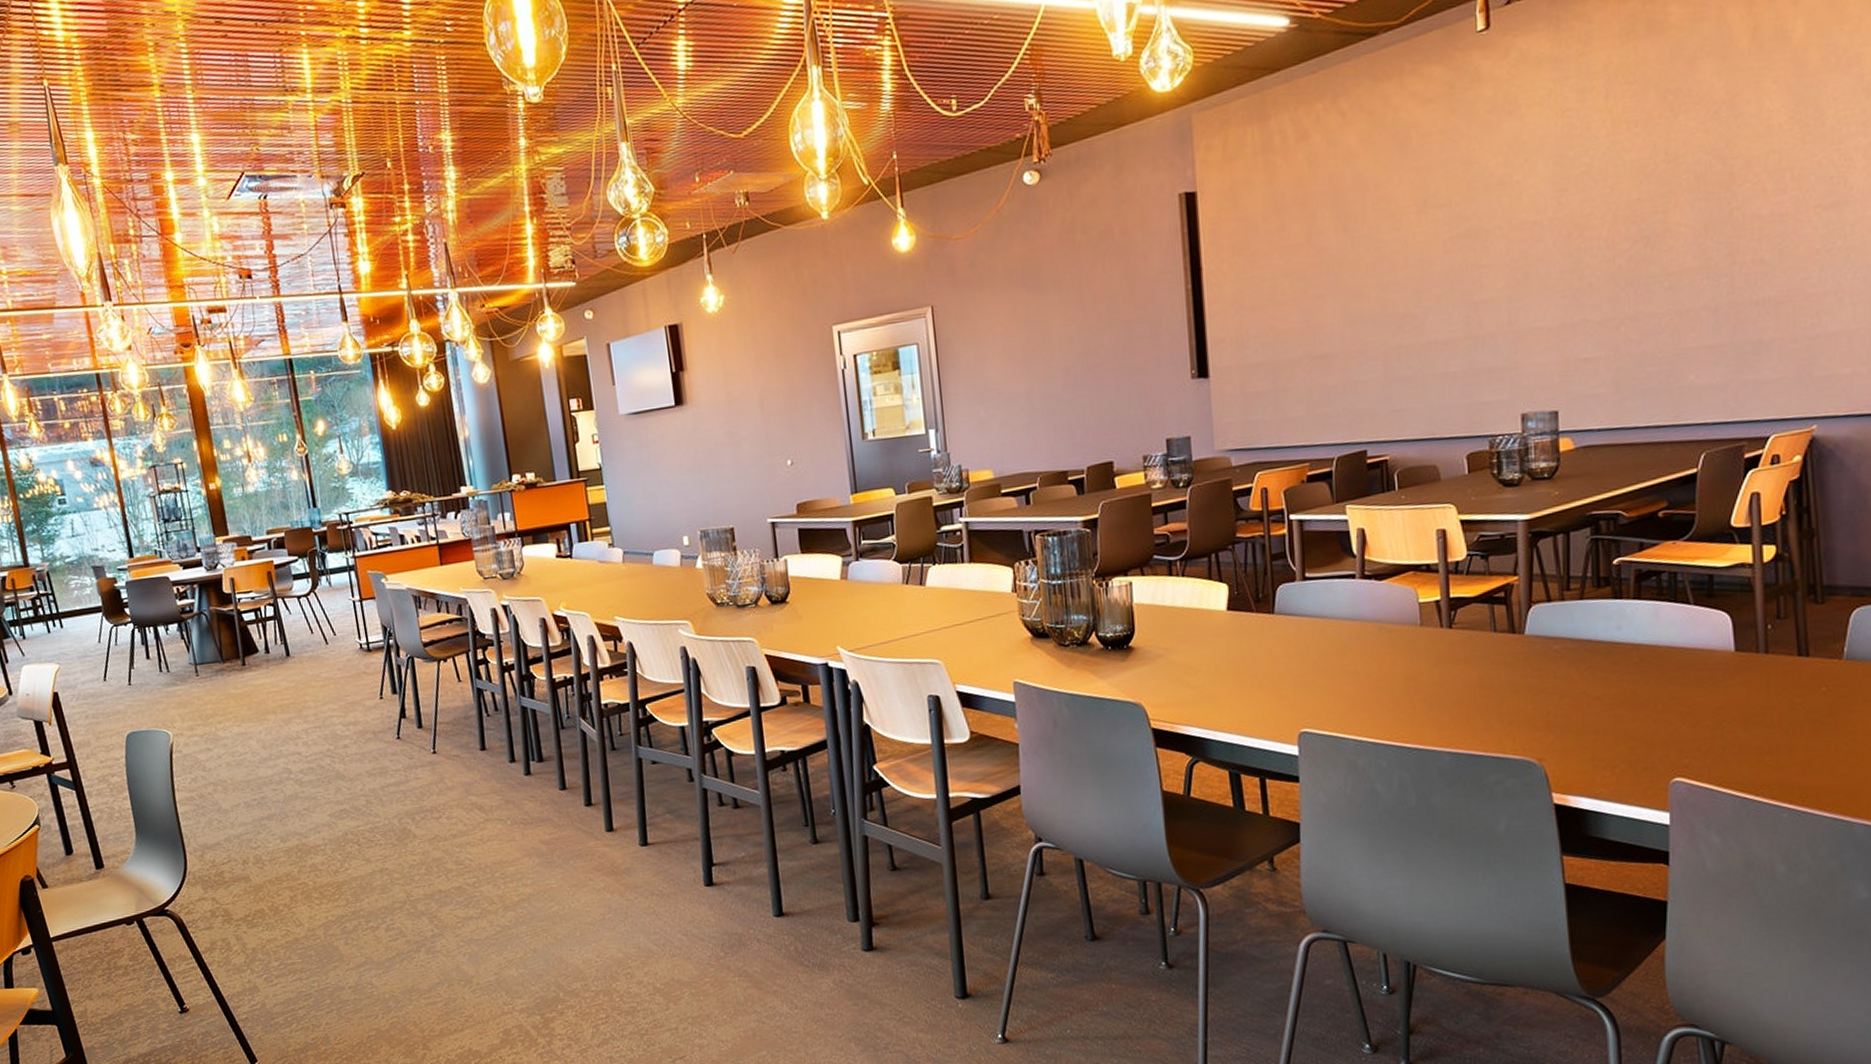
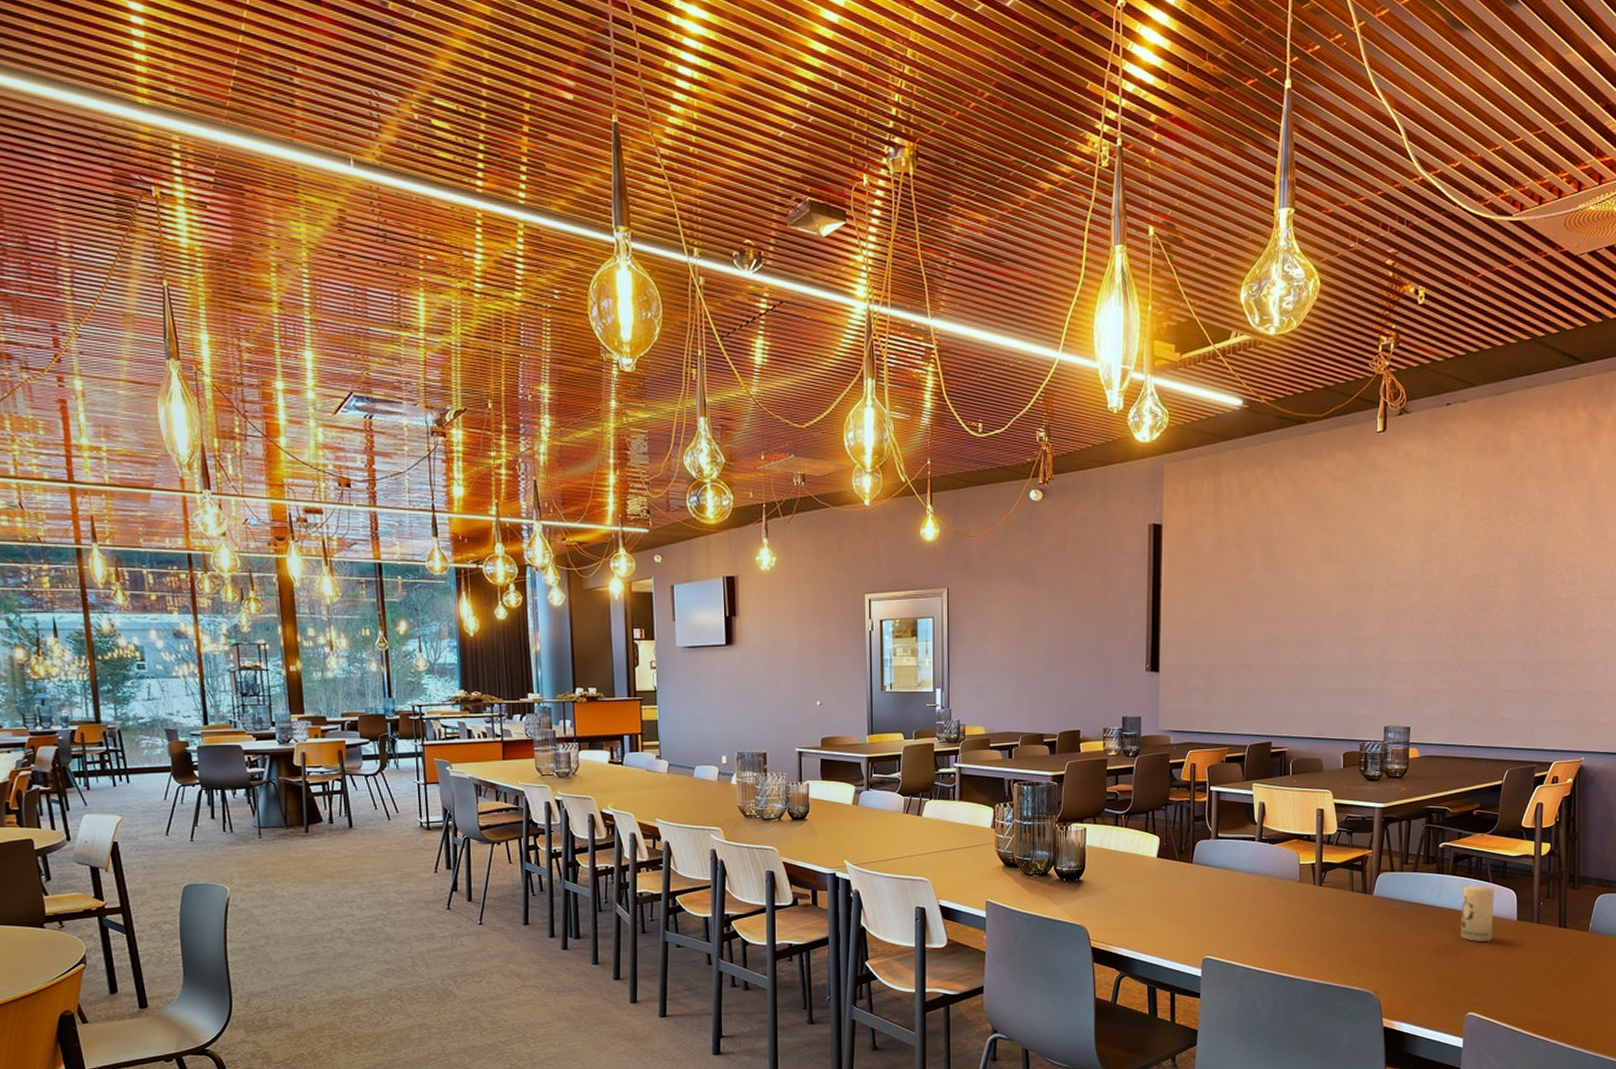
candle: none [1652,609,1701,684] -> present [1460,884,1495,942]

